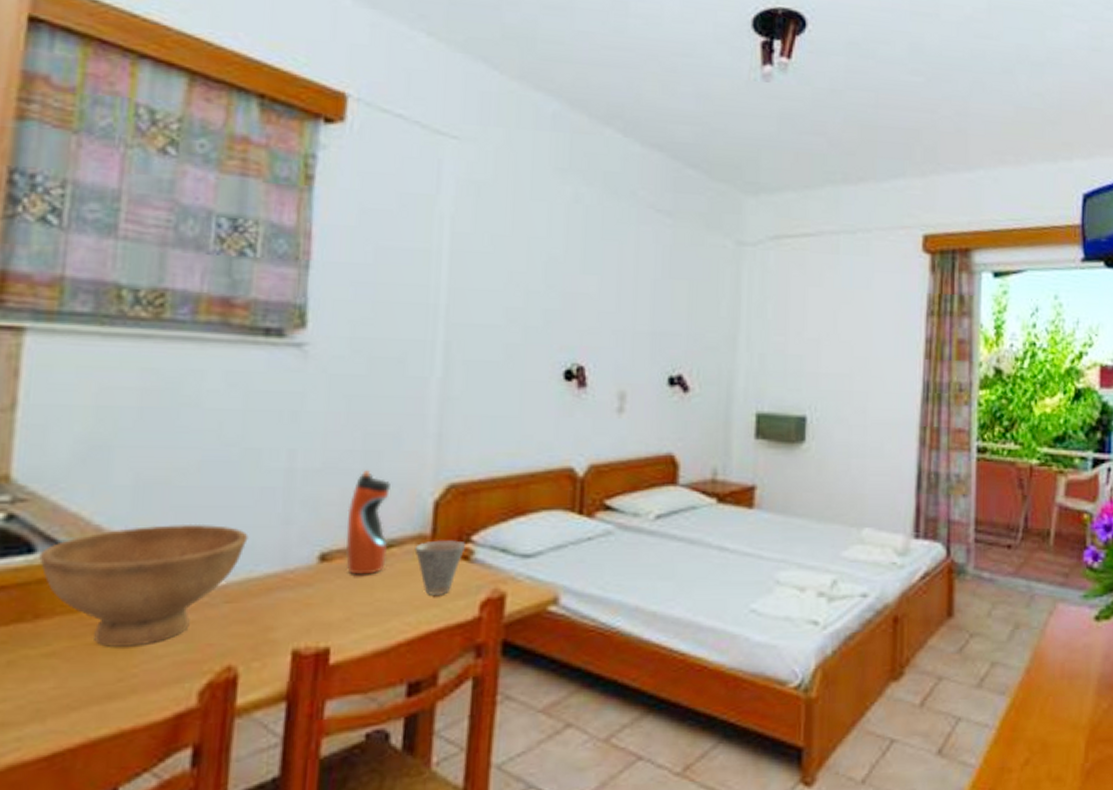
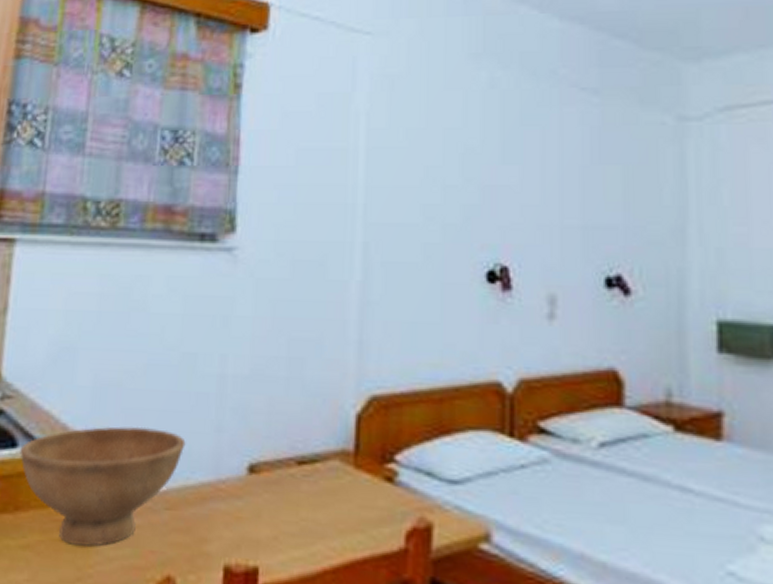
water bottle: present [345,470,390,575] -> none [272,378,314,491]
cup: present [414,540,465,595] -> none [338,457,388,520]

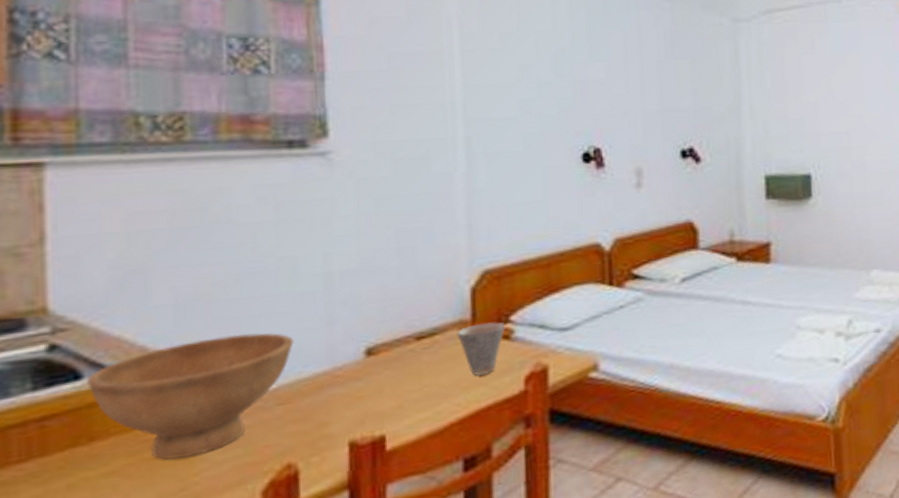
cup: none [338,457,388,520] -> present [456,322,505,376]

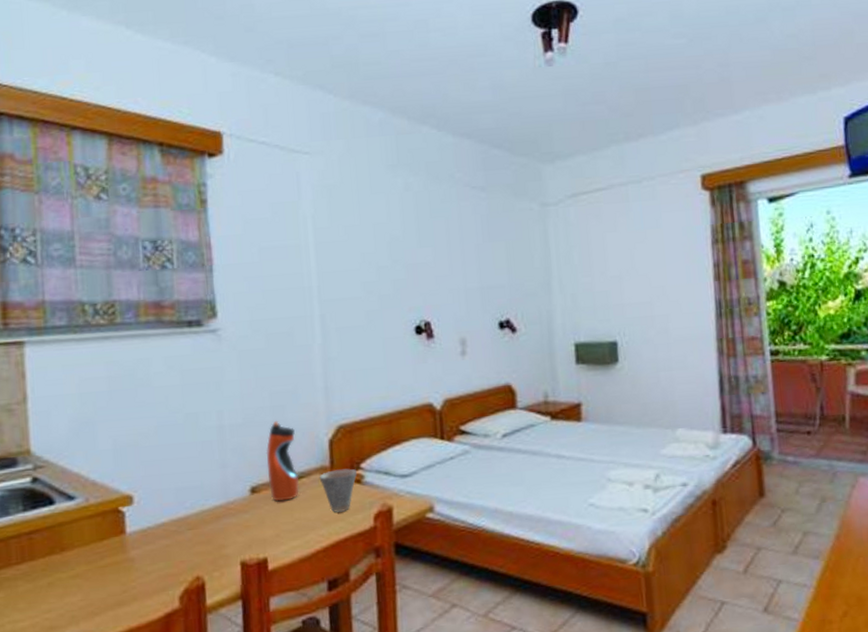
bowl: present [87,333,294,460] -> none [58,472,198,568]
water bottle: none [388,266,432,365] -> present [266,421,300,501]

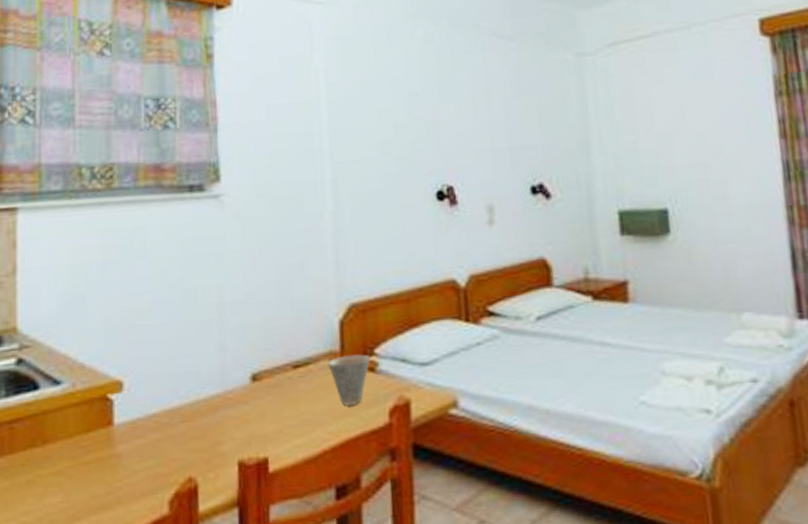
water bottle: present [266,421,300,501] -> none [269,298,306,391]

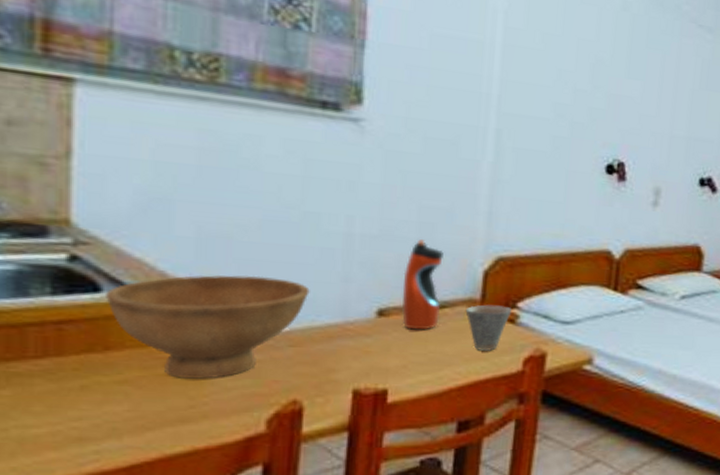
bowl: none [42,355,194,465] -> present [106,275,310,380]
water bottle: none [269,298,306,391] -> present [402,239,443,330]

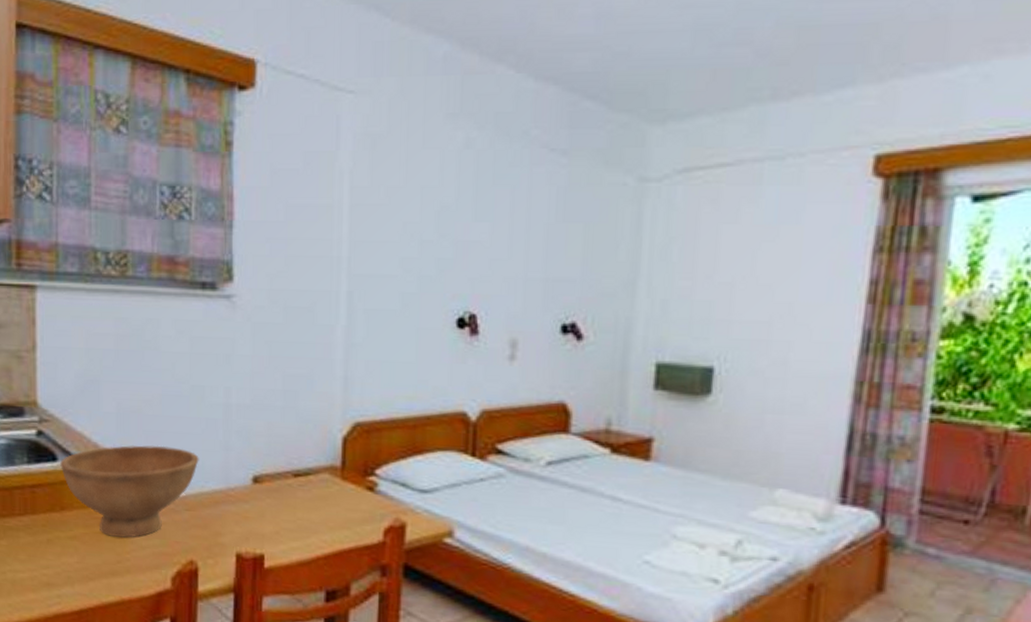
water bottle: present [402,239,443,330] -> none [272,407,306,497]
cup: present [465,304,511,351] -> none [328,472,370,520]

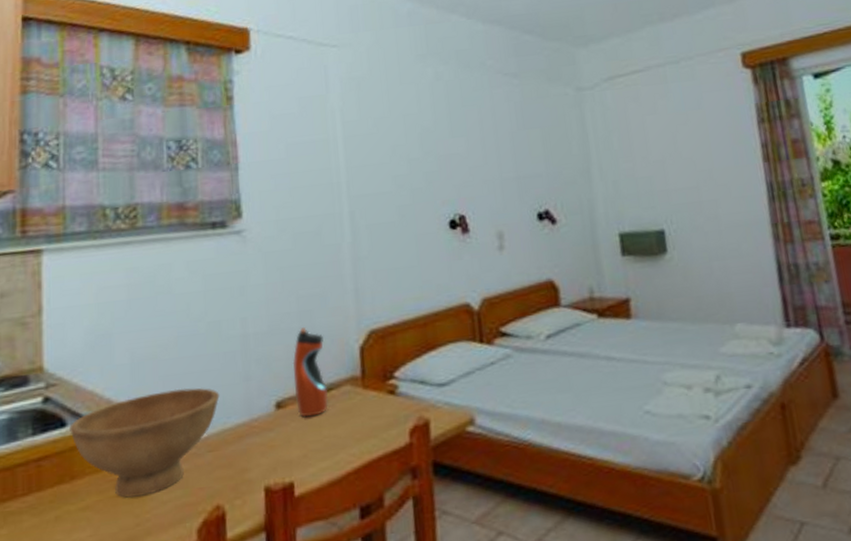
water bottle: none [272,407,306,497] -> present [292,327,329,417]

